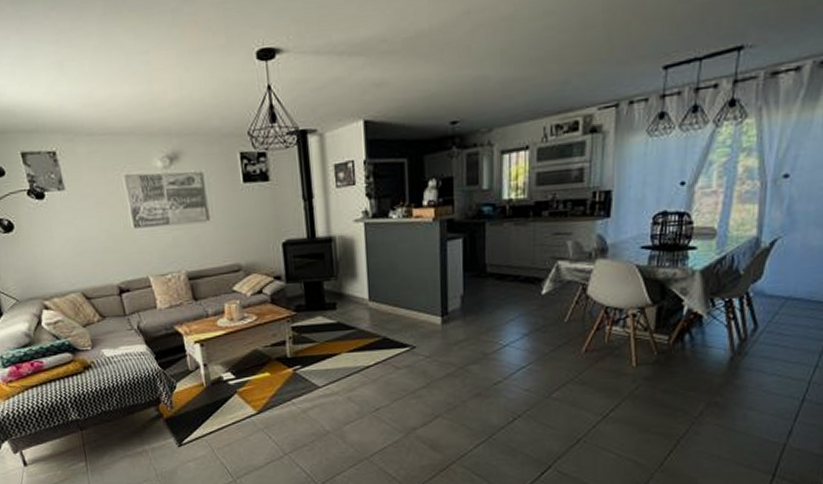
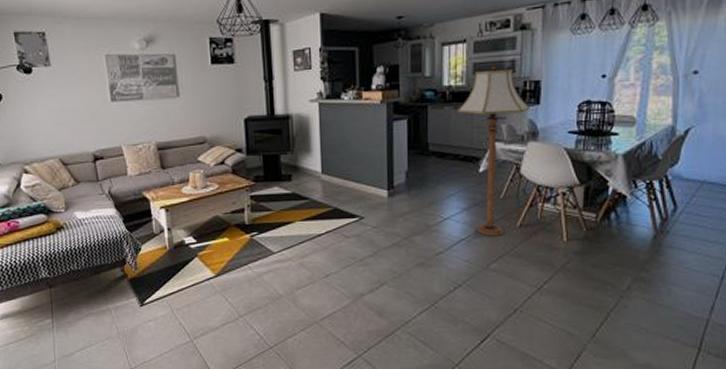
floor lamp: none [519,174,600,363] -> present [458,65,531,236]

